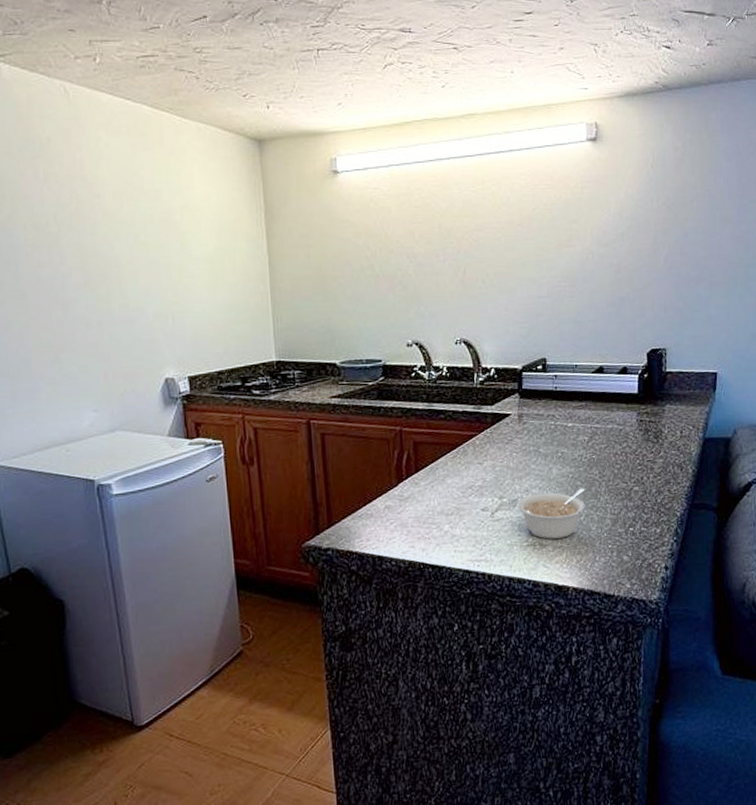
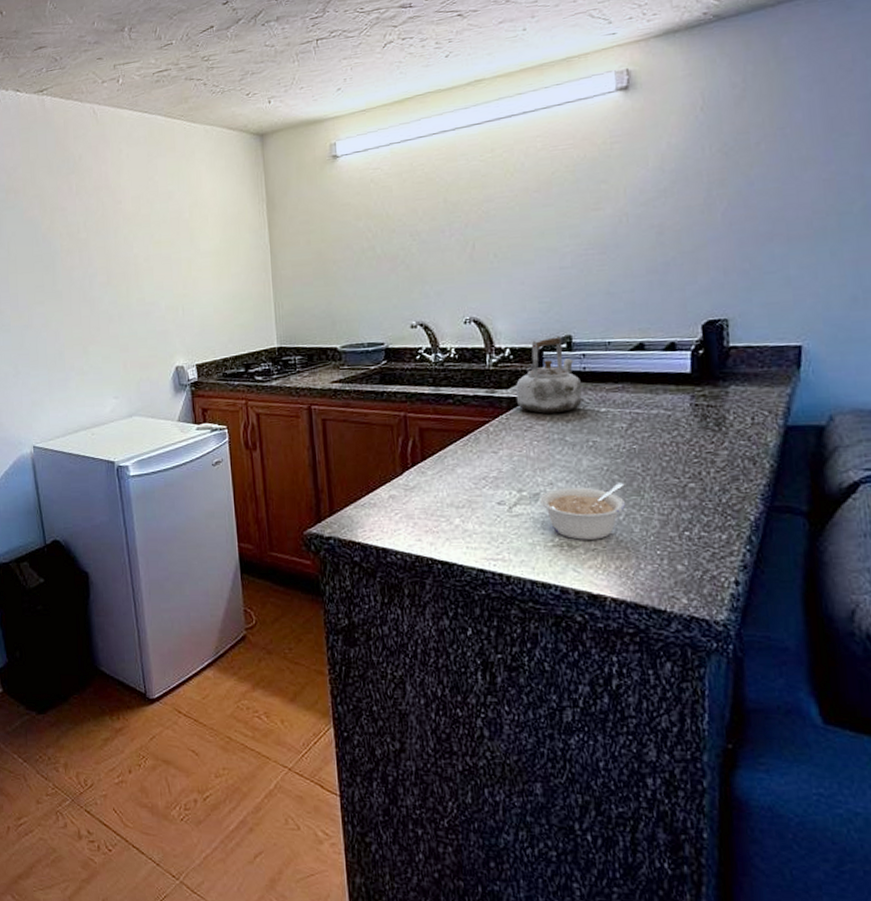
kettle: none [499,358,554,428] -> present [516,335,582,413]

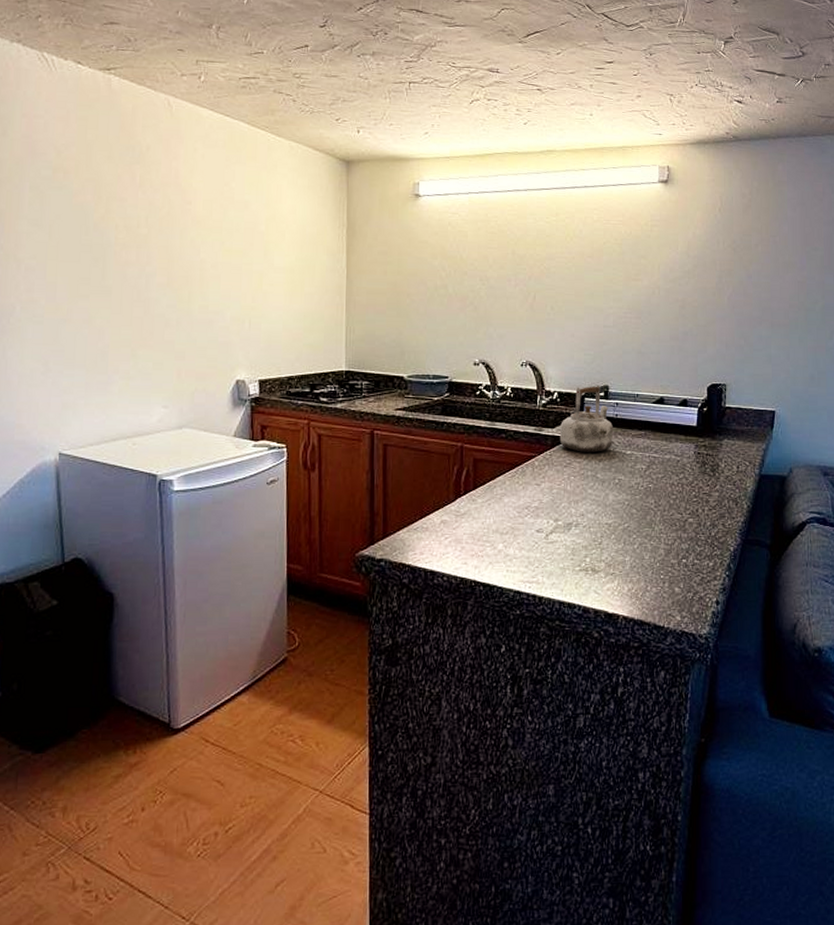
legume: present [540,483,626,540] -> none [572,516,640,565]

